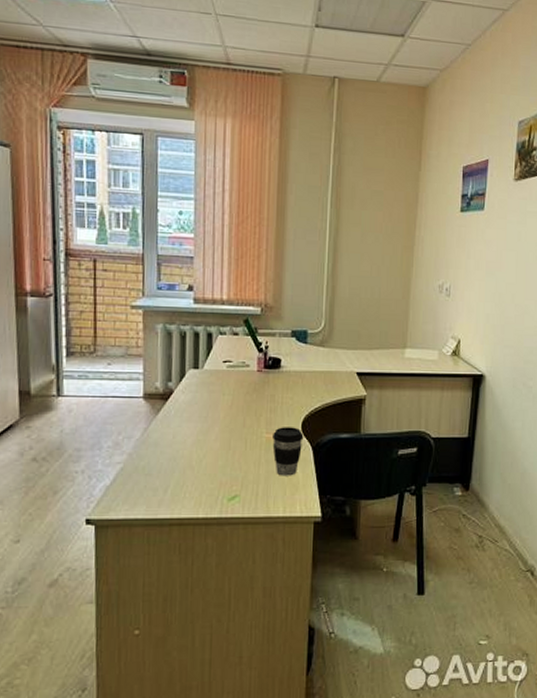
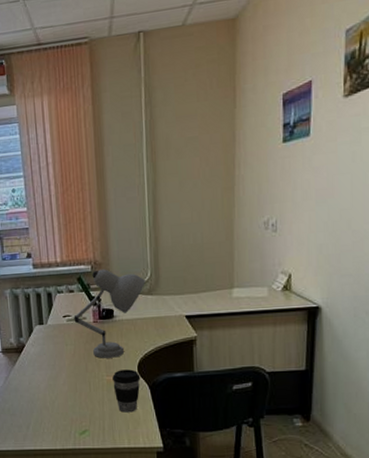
desk lamp: none [235,313,318,413] -> present [74,269,145,358]

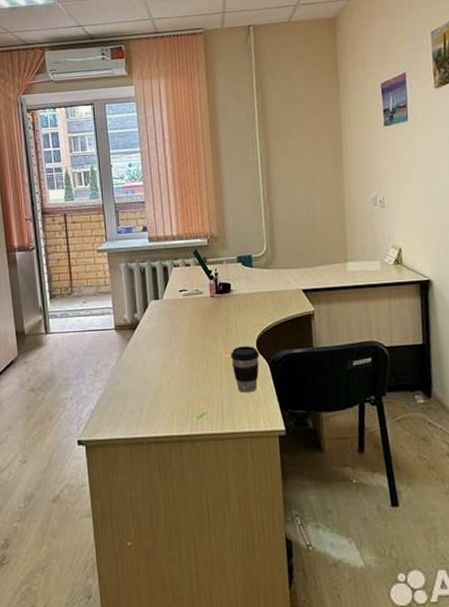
desk lamp: present [74,269,145,358] -> none [190,242,262,335]

